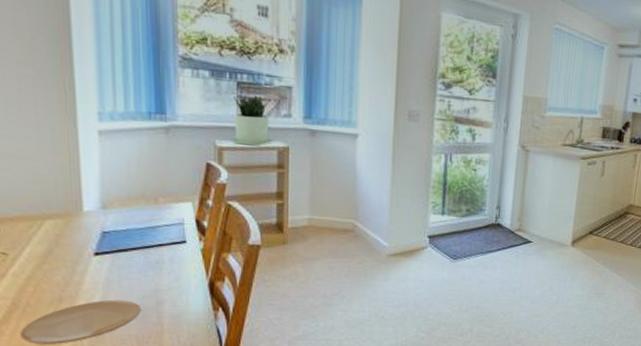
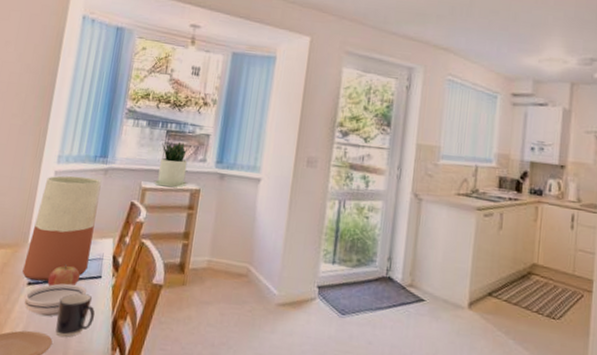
vase: none [84,135,167,251] -> present [22,175,102,282]
bowl: none [94,250,170,285] -> present [24,283,87,317]
fruit: none [119,230,159,255] -> present [47,263,80,287]
mug: none [140,259,186,302] -> present [55,293,95,337]

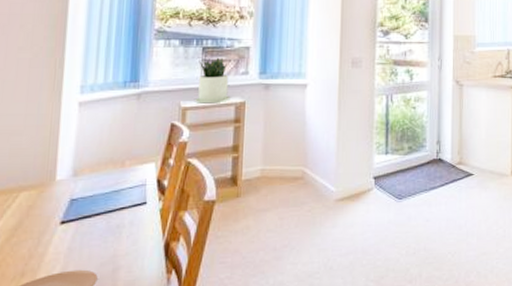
vase: present [22,175,102,282] -> none [53,104,135,218]
bowl: present [24,283,87,317] -> none [58,214,131,253]
fruit: present [47,263,80,287] -> none [84,195,121,221]
mug: present [55,293,95,337] -> none [99,222,143,270]

